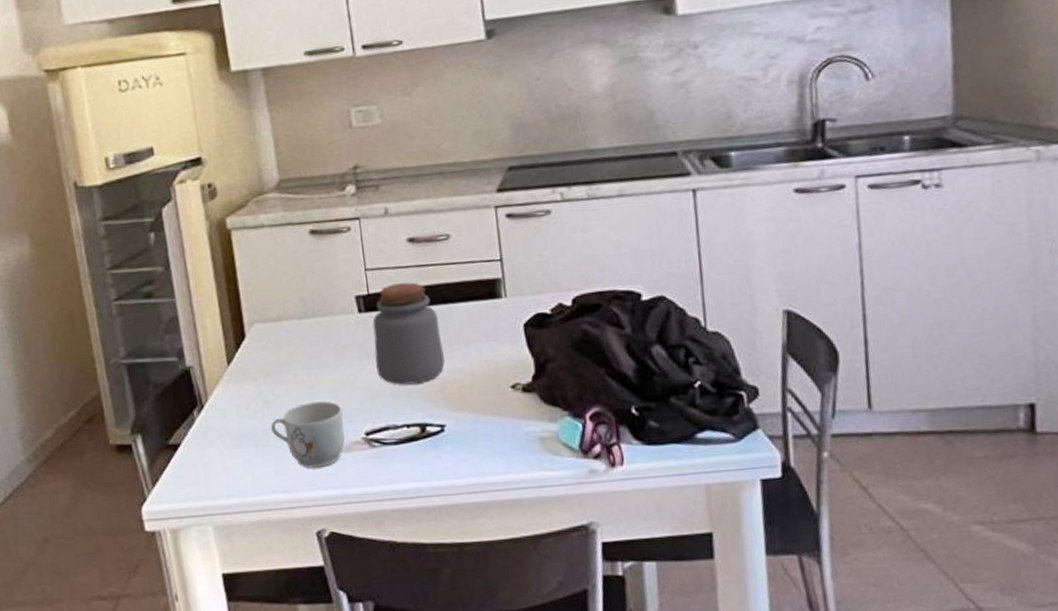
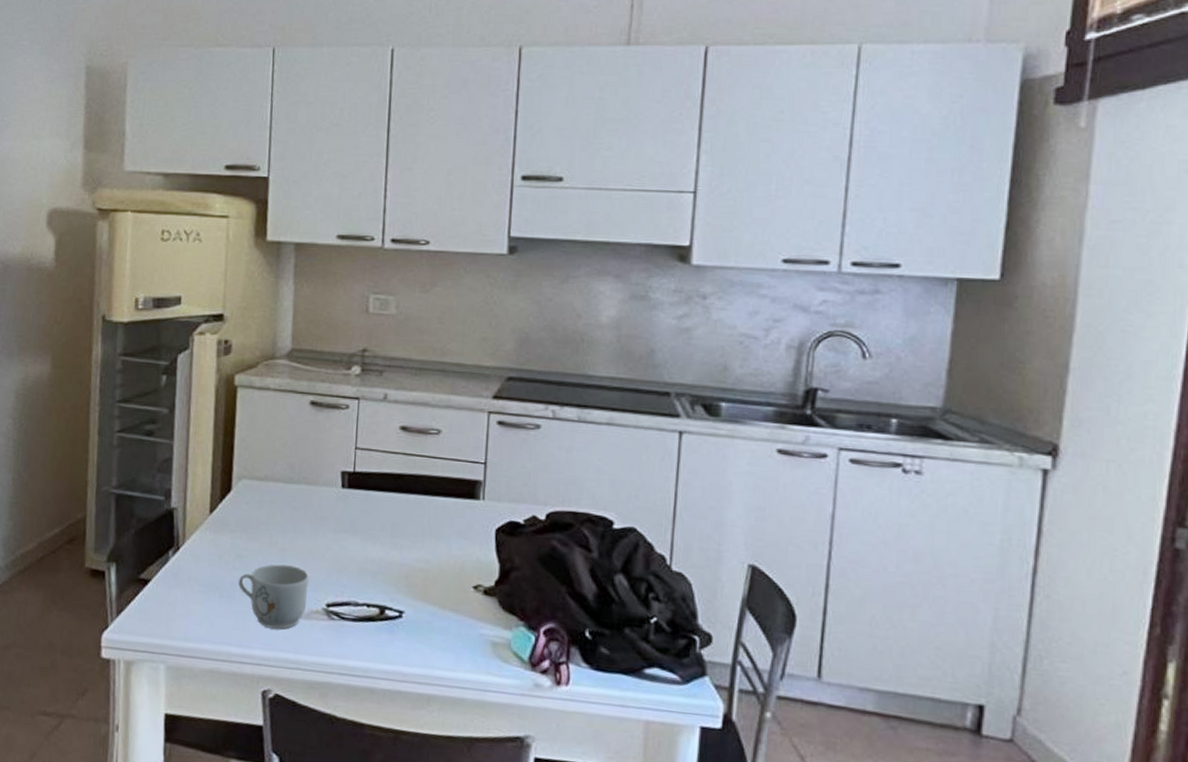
jar: present [372,282,445,385] -> none [349,466,416,567]

